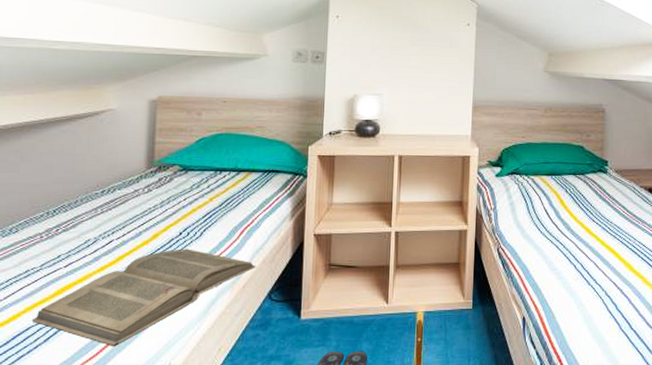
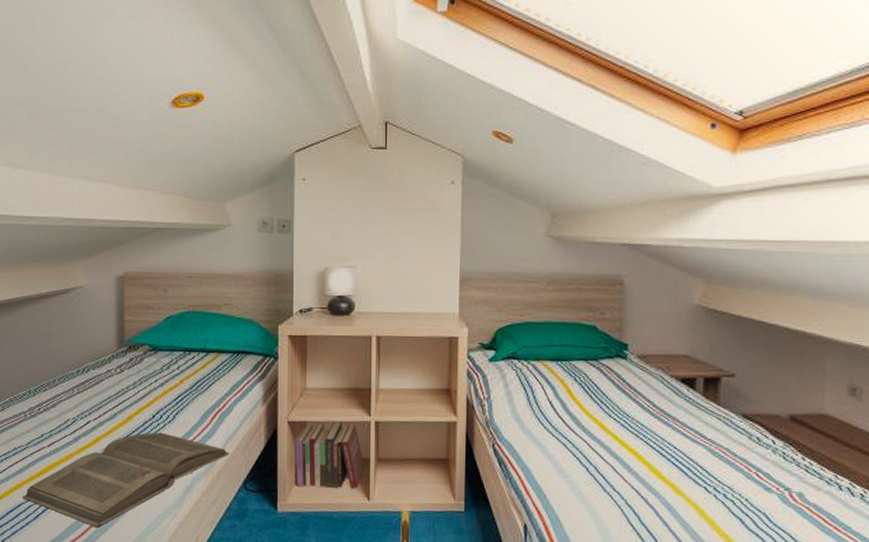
books: none [318,233,385,295] -> present [294,422,365,489]

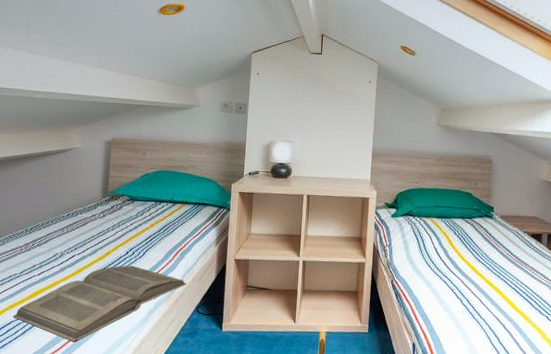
books: present [294,422,365,489] -> none [237,261,293,314]

